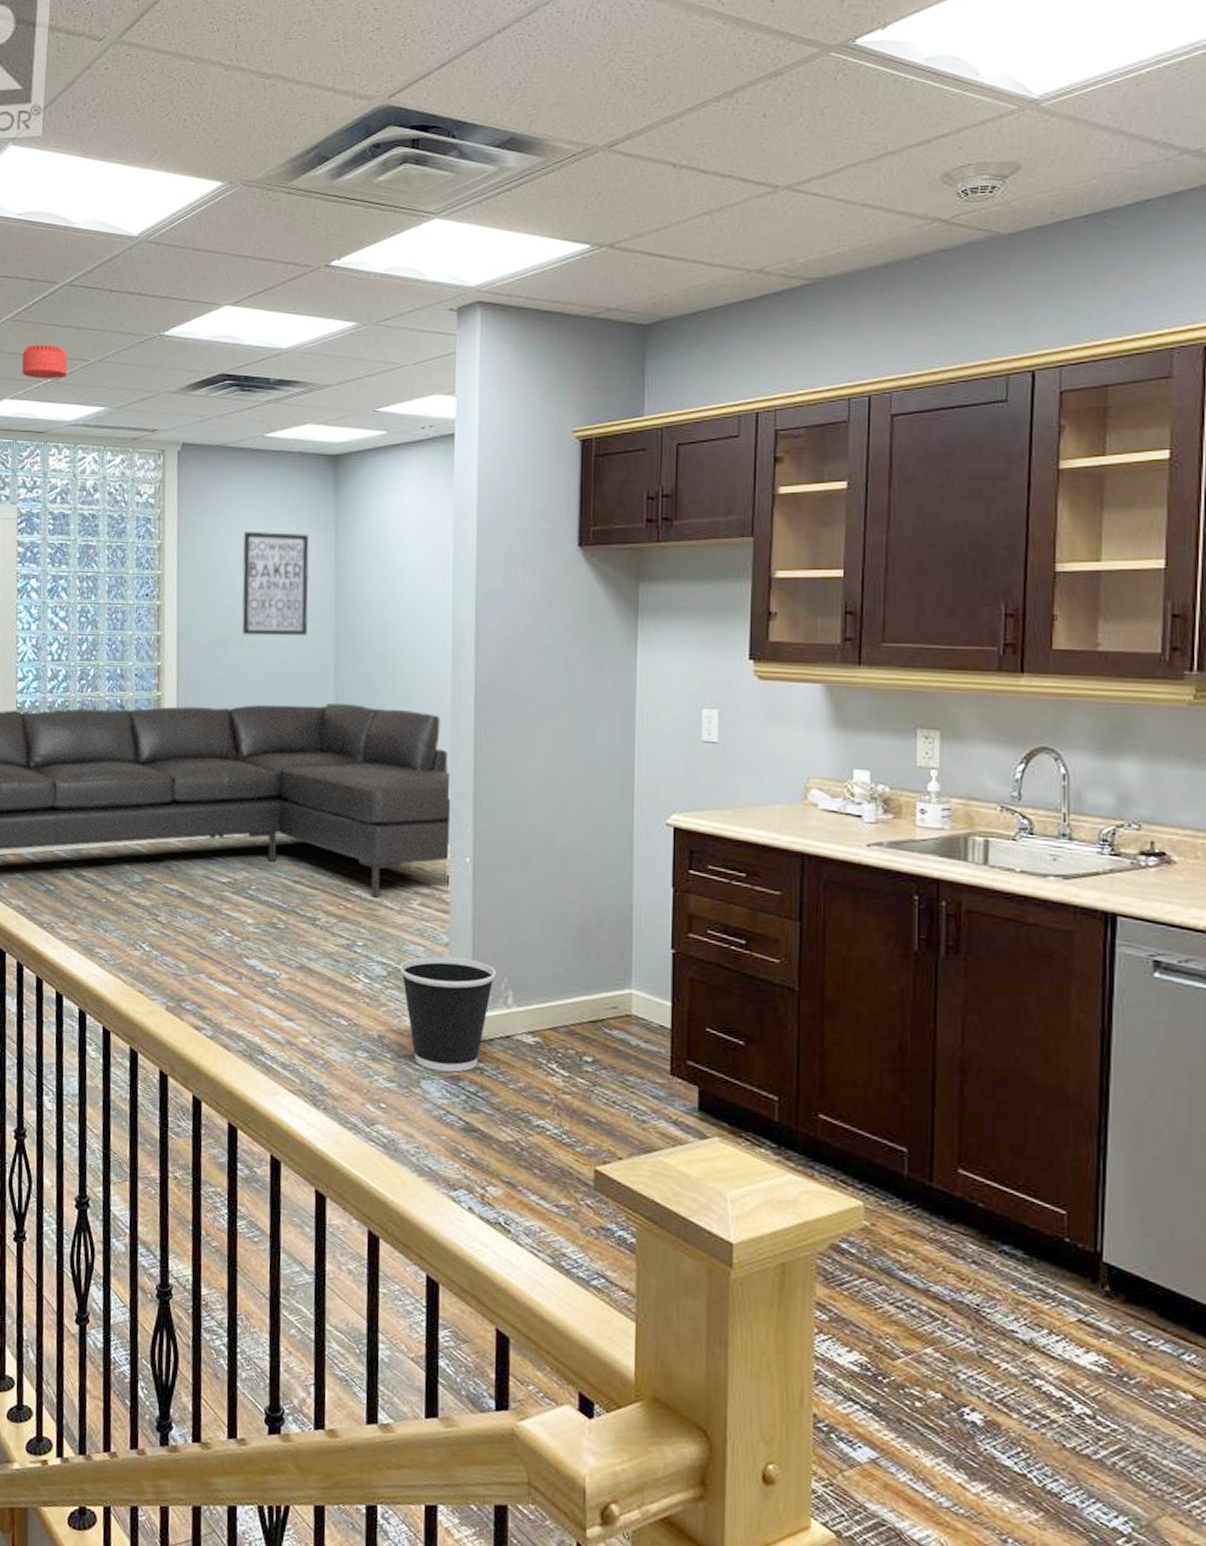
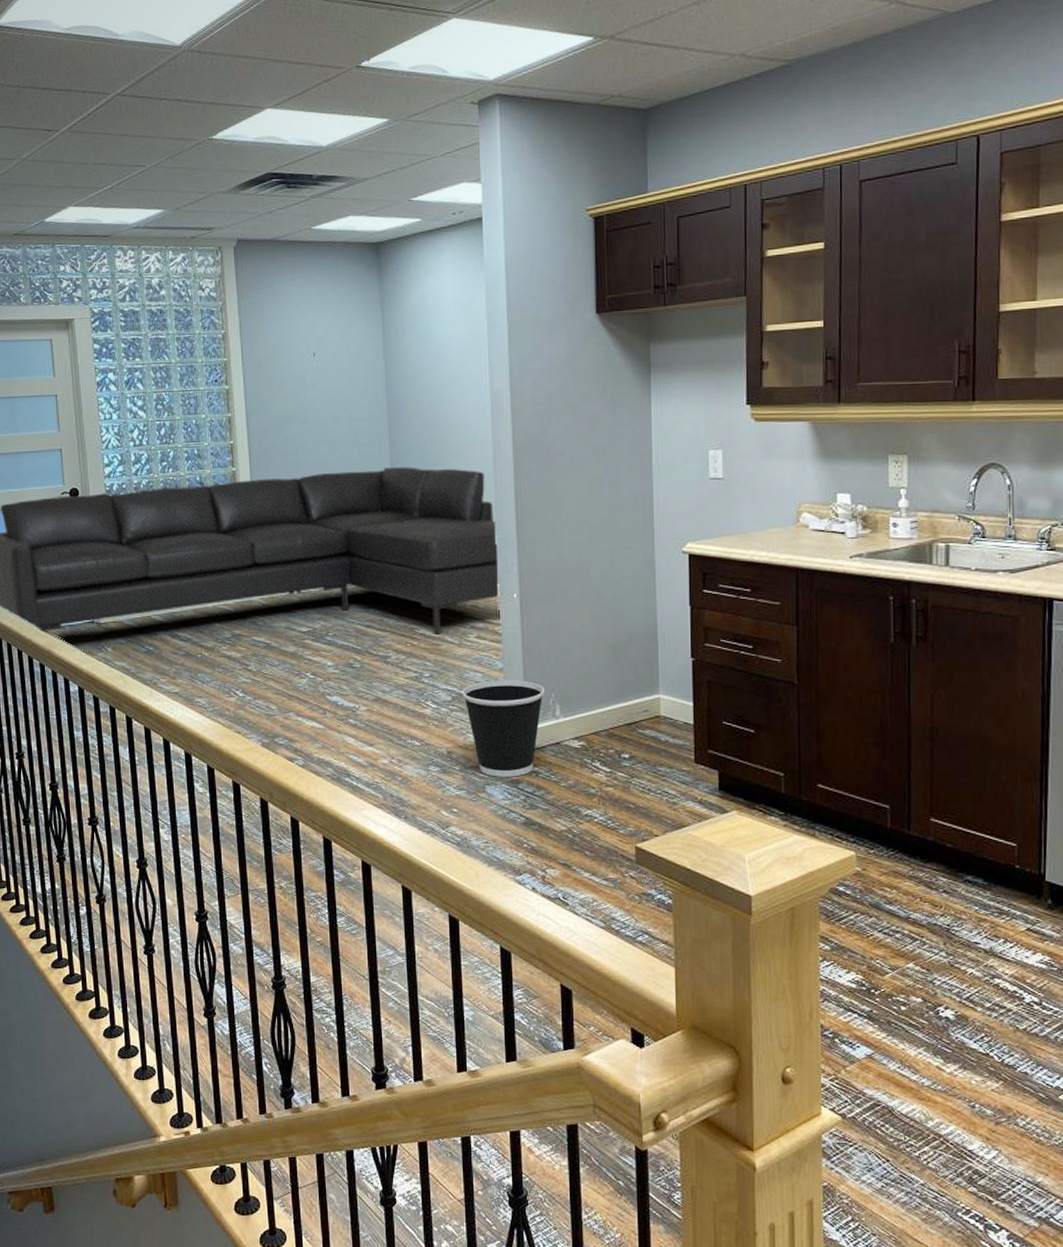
smoke detector: present [21,344,68,379] -> none [82,152,126,186]
wall art: present [241,532,310,636] -> none [299,316,363,412]

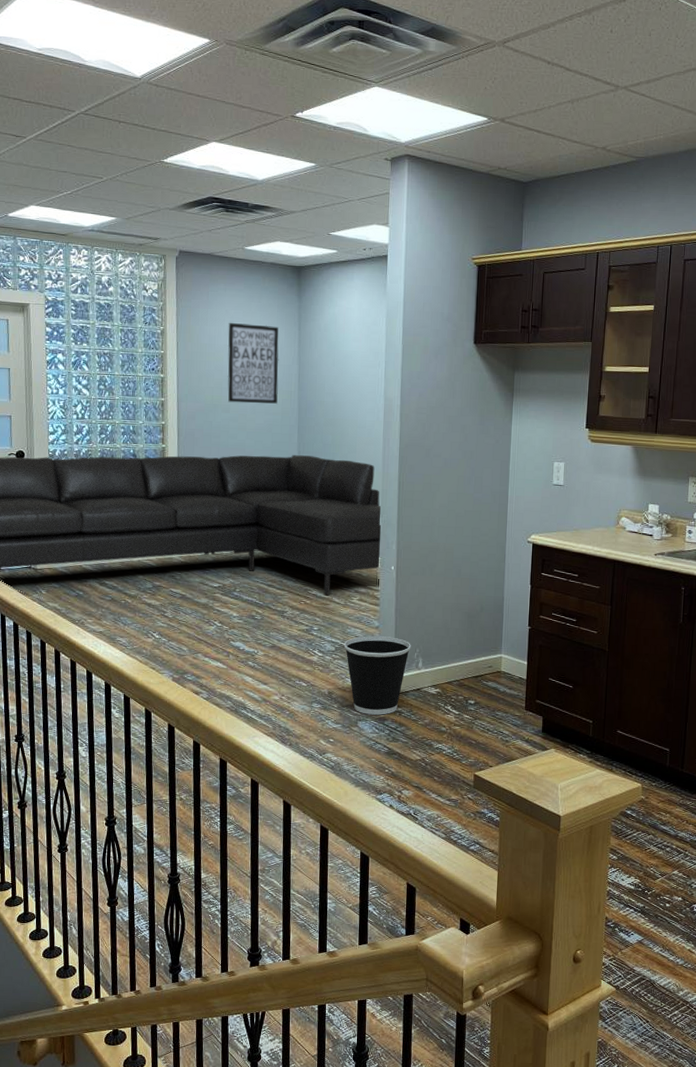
wall art: none [299,316,363,412] -> present [227,323,279,404]

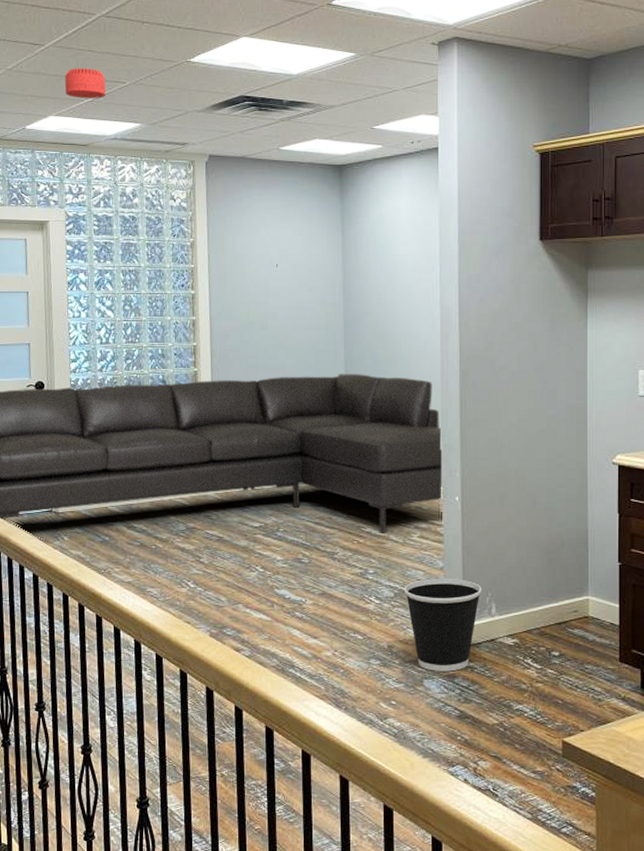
smoke detector: none [45,161,85,192] -> present [64,68,107,99]
wall art: present [227,323,279,404] -> none [263,231,321,318]

